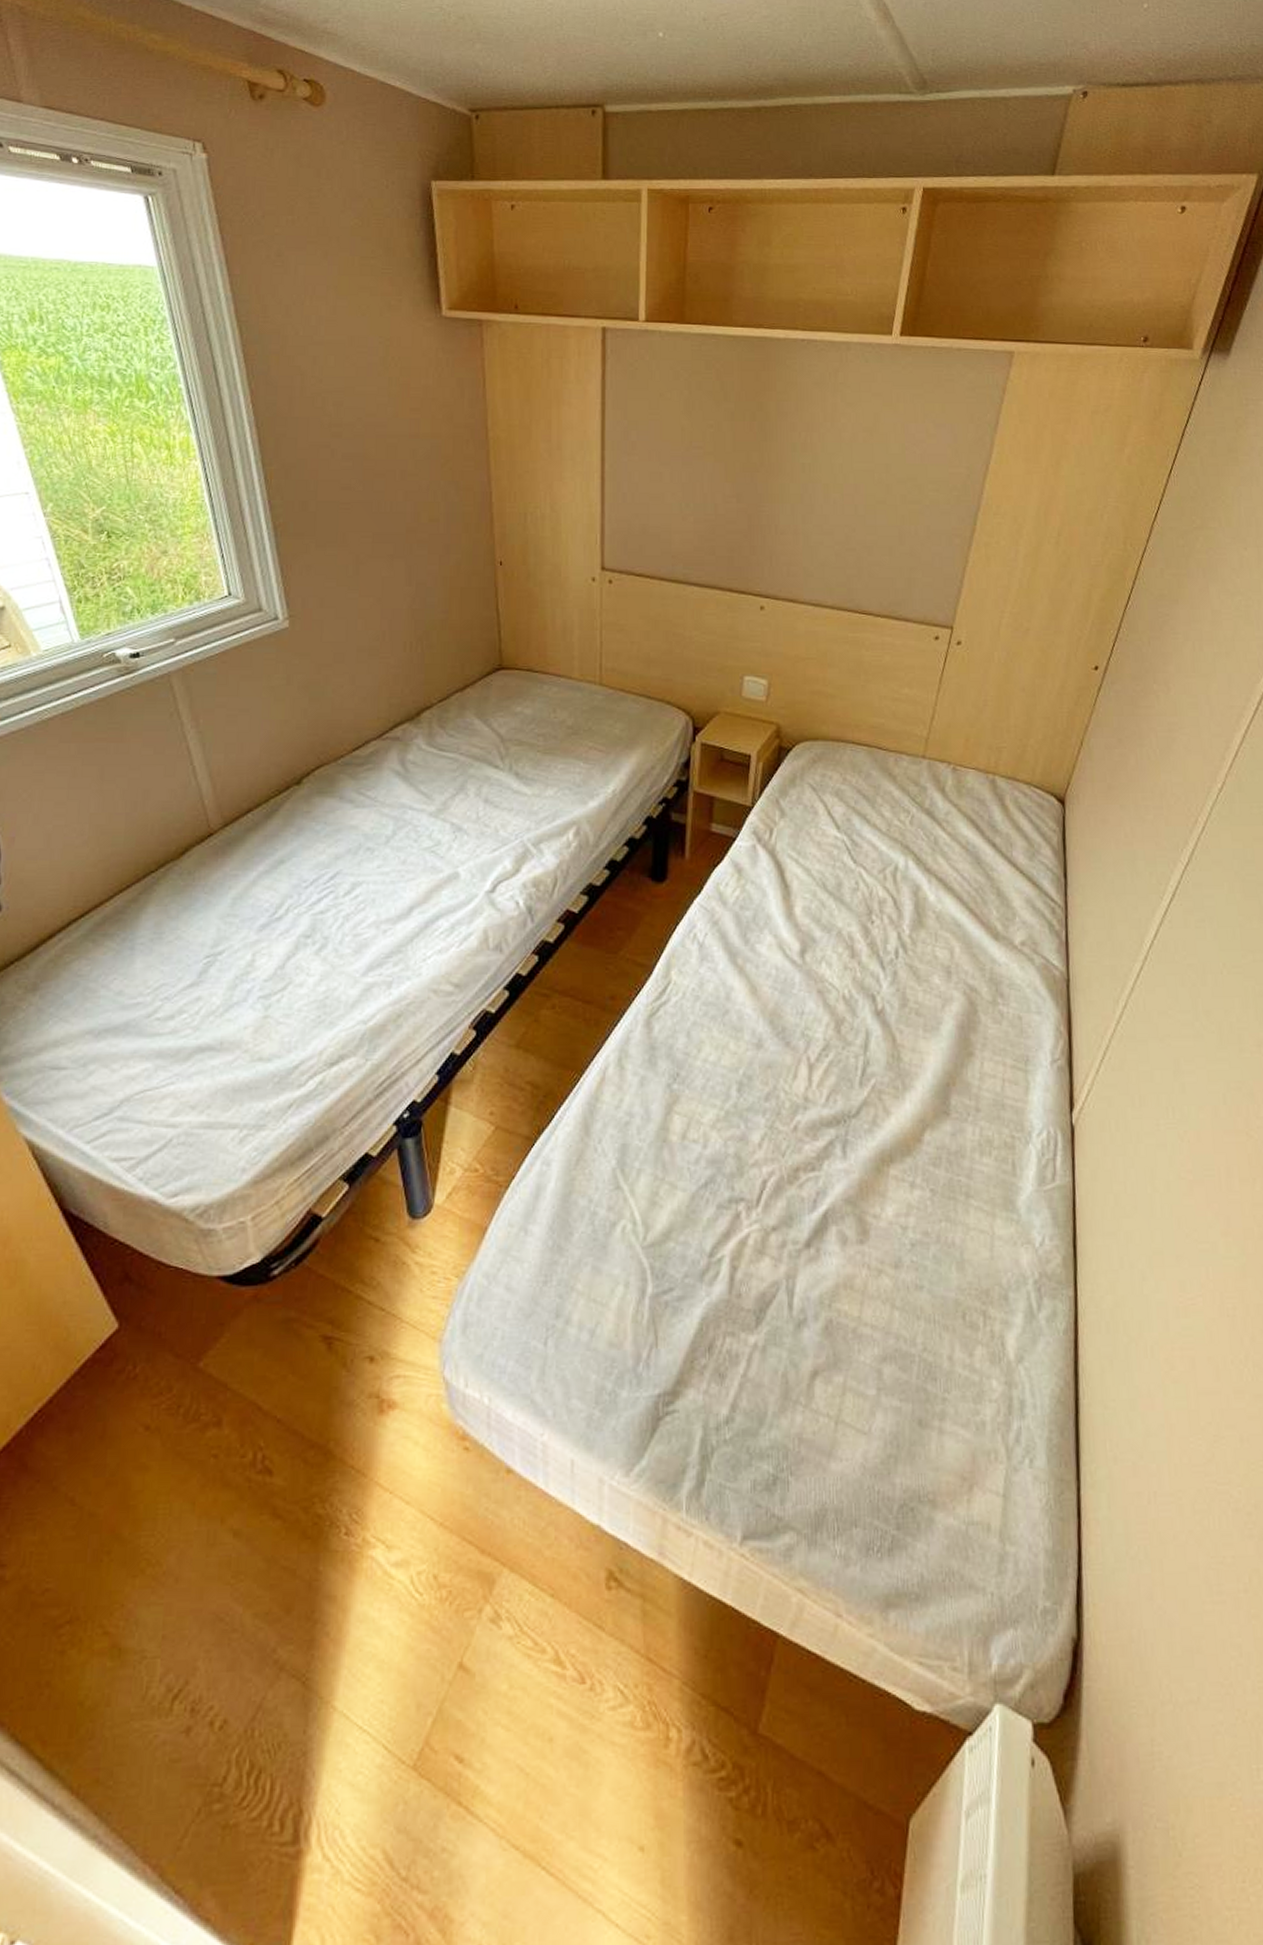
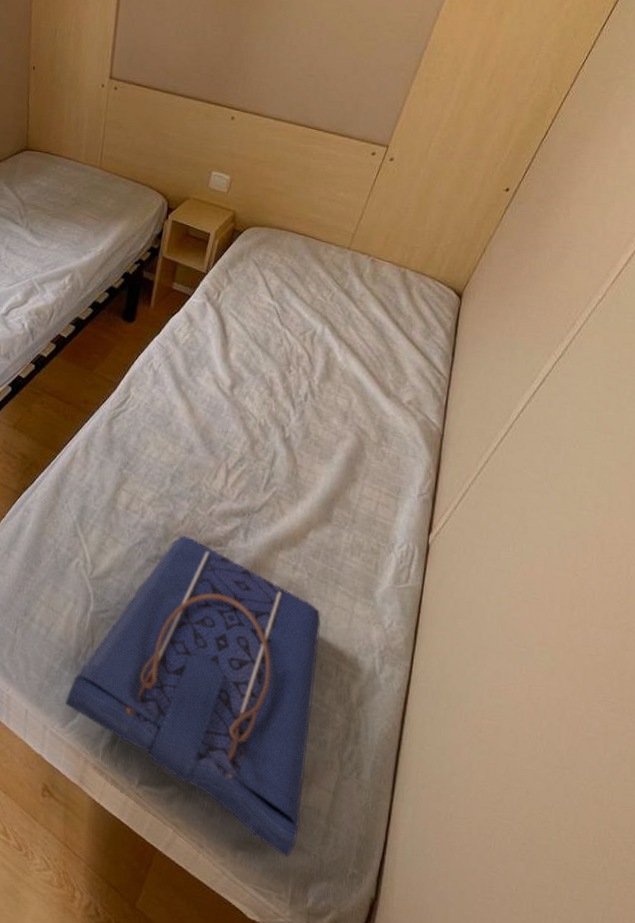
tote bag: none [627,1164,967,1604] -> present [65,535,321,857]

